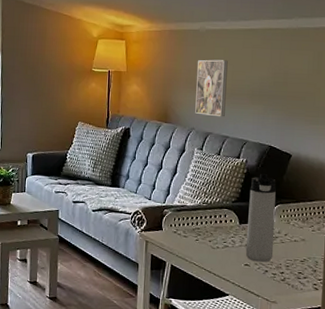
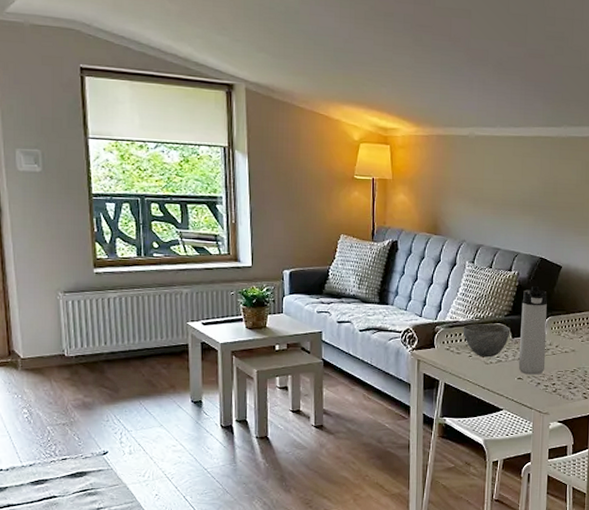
bowl: none [190,208,238,243] -> present [463,323,510,358]
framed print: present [195,59,228,117] -> none [466,168,498,229]

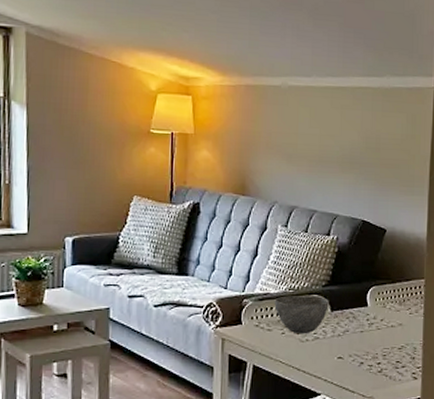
thermos bottle: present [518,286,547,375] -> none [338,252,370,353]

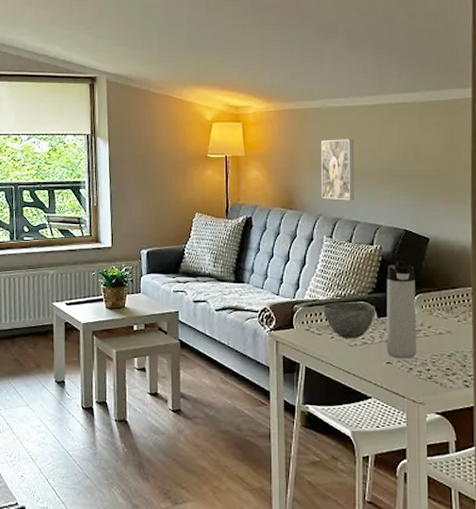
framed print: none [278,121,314,188] -> present [321,139,354,201]
thermos bottle: none [338,252,370,353] -> present [386,261,417,359]

